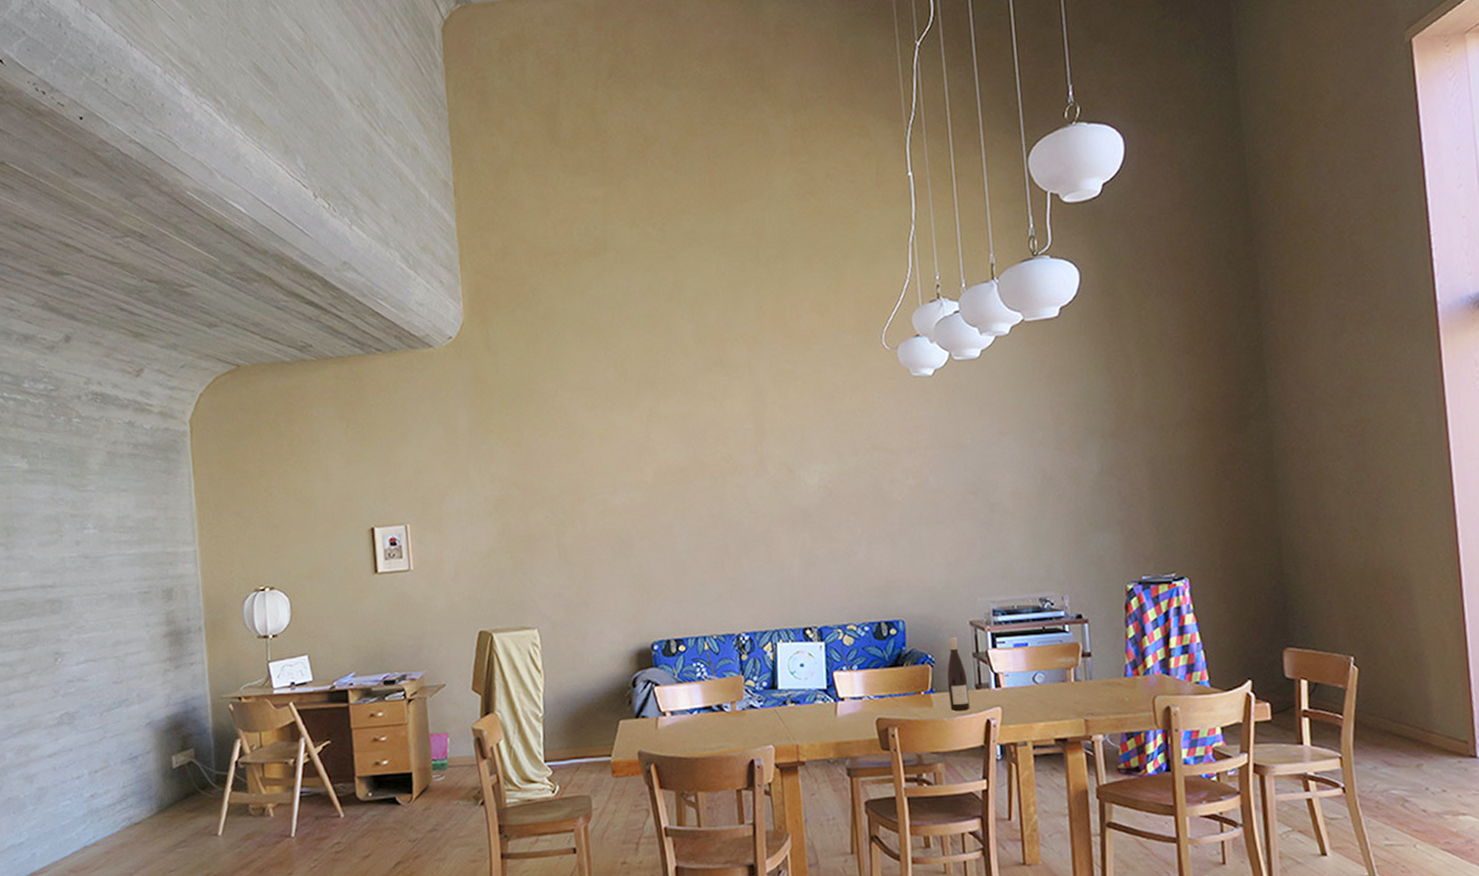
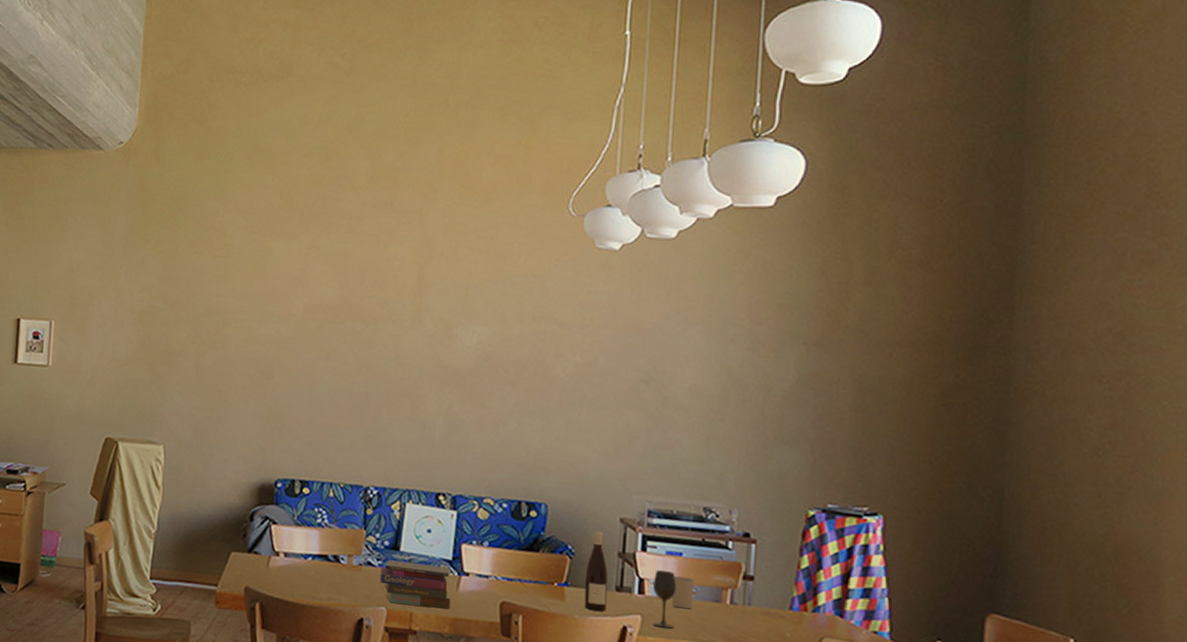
books: none [763,696,832,740] -> present [380,560,451,610]
wine glass: none [1007,662,1030,715] -> present [652,570,677,629]
cup: none [1024,664,1046,694] -> present [671,576,698,610]

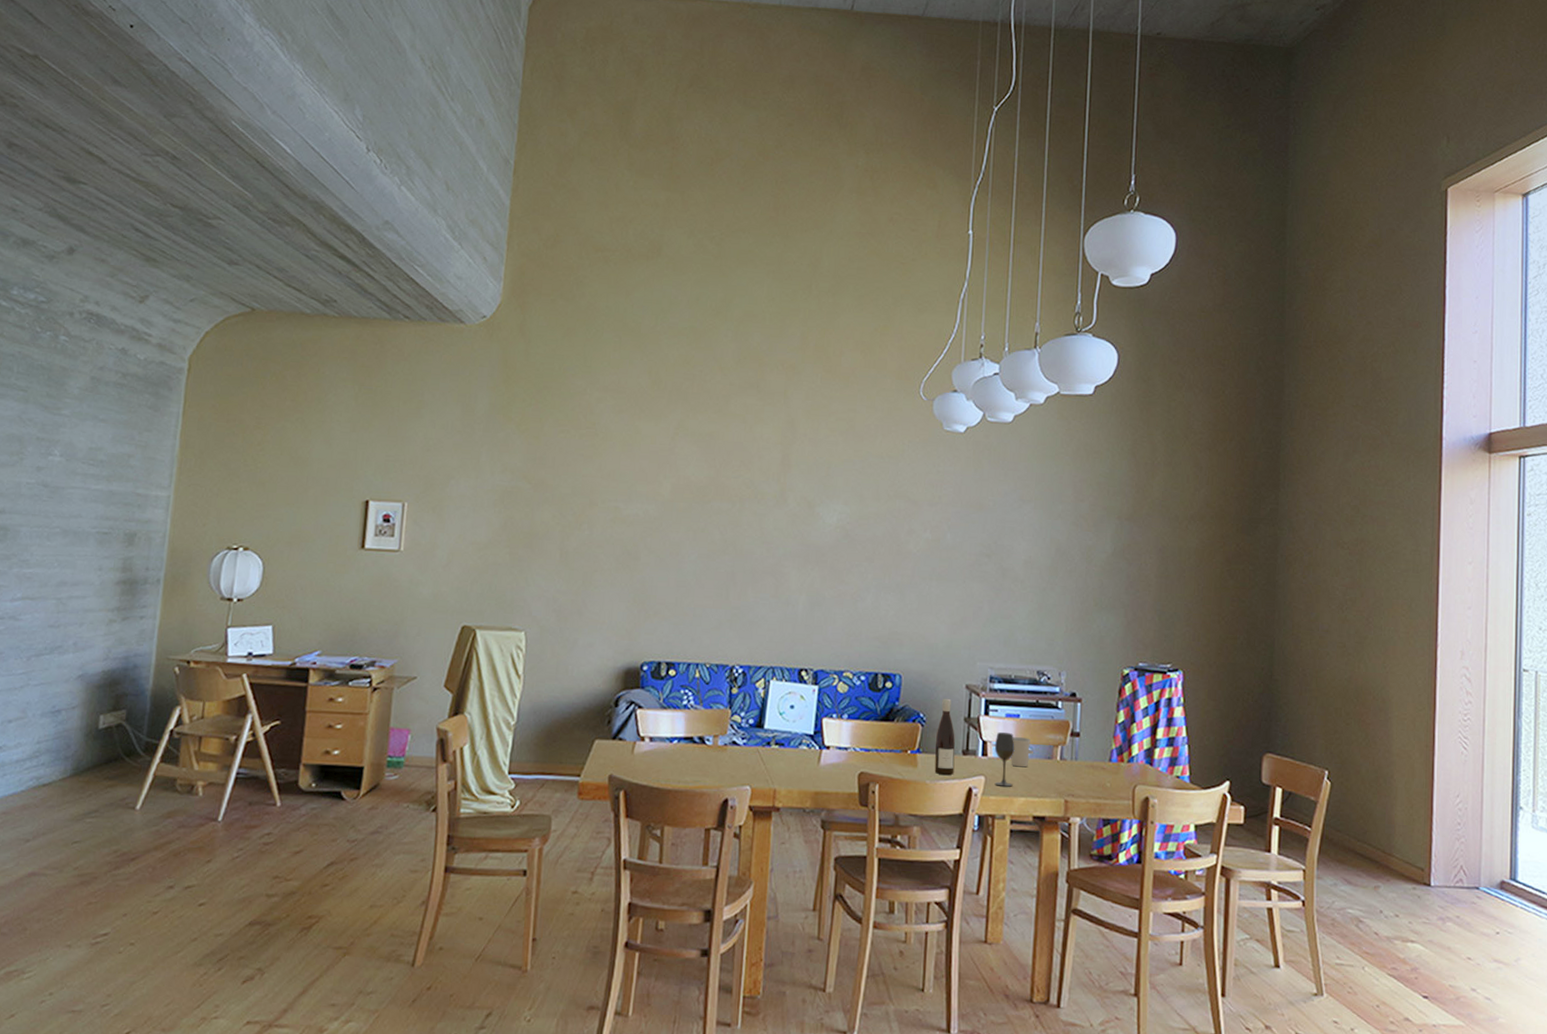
books: present [380,560,451,610] -> none [744,738,813,784]

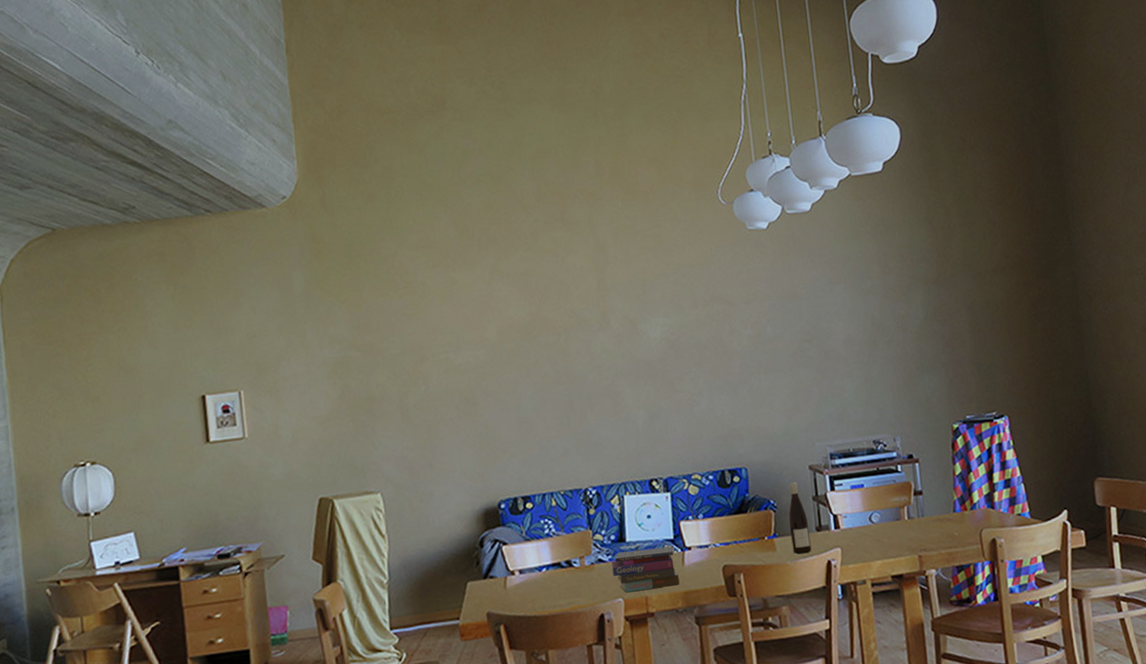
books: none [744,738,813,784] -> present [611,546,680,593]
wine glass: present [994,732,1015,787] -> none [845,503,868,555]
cup: present [1011,737,1033,768] -> none [861,504,882,534]

